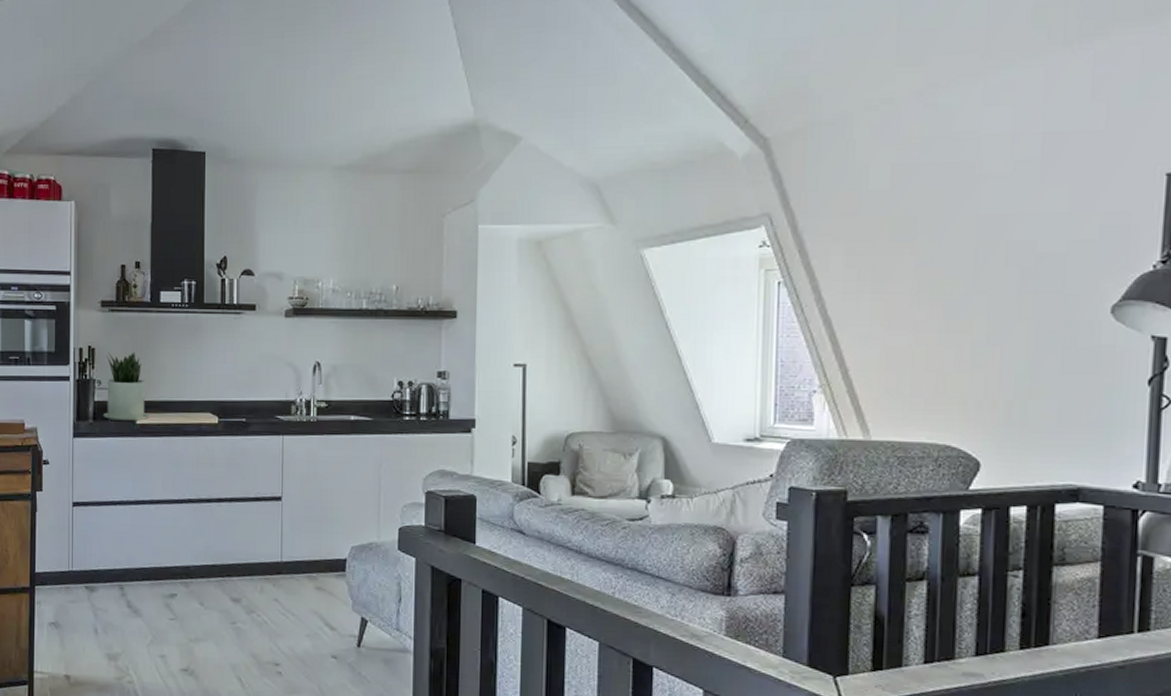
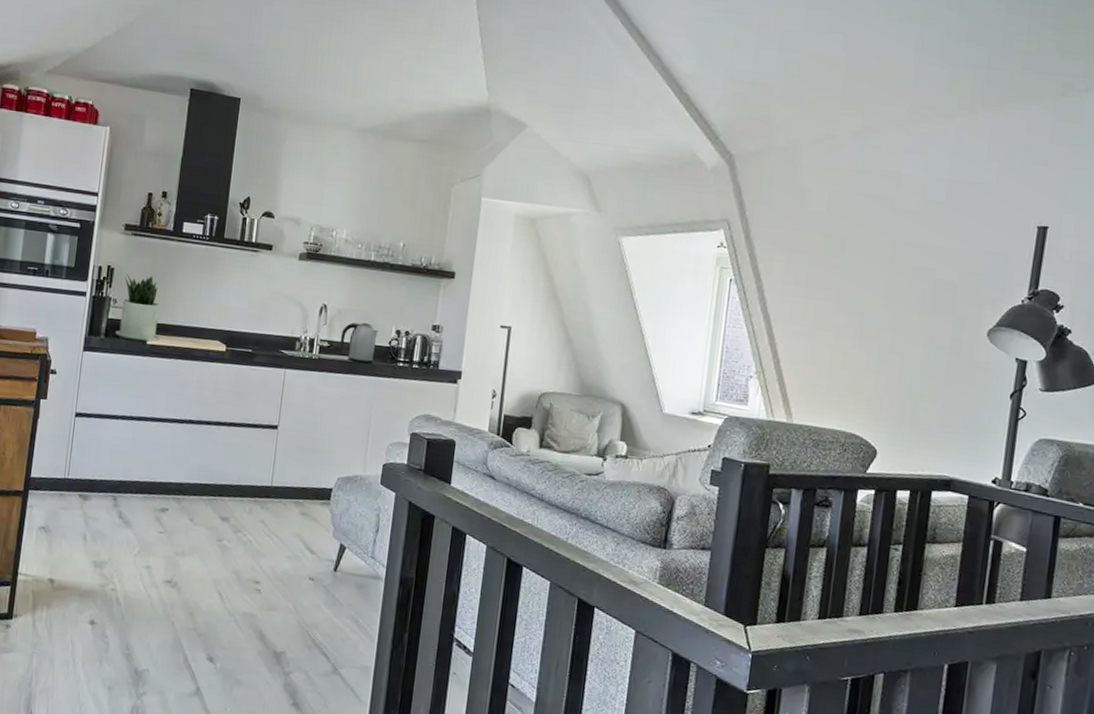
kettle: none [338,377,378,423] -> present [339,322,378,365]

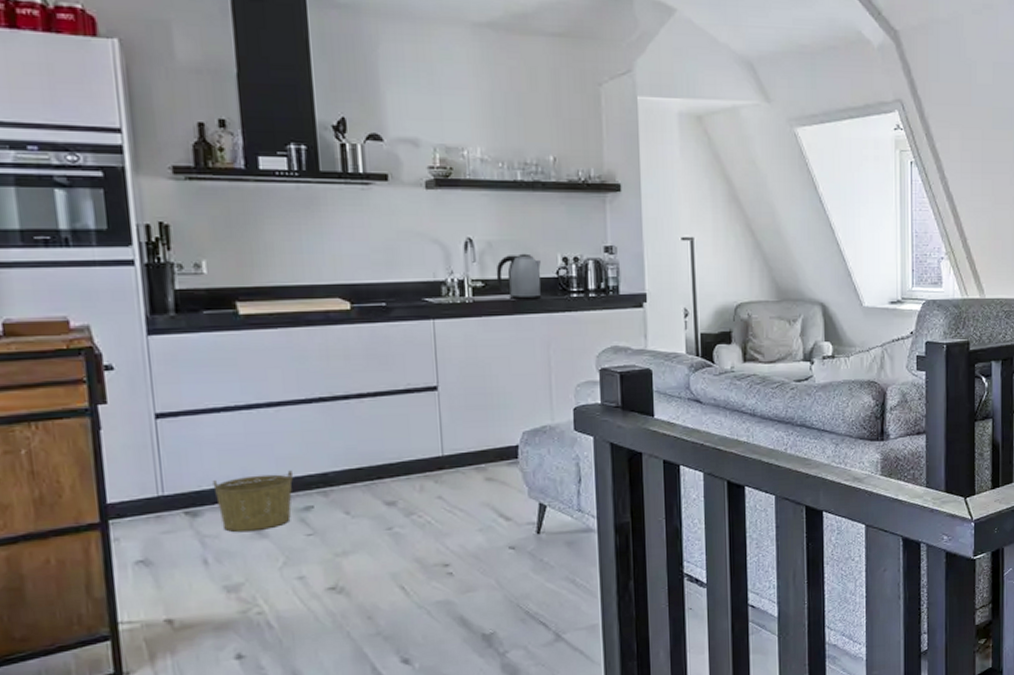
basket: none [102,473,159,521] -> present [212,470,293,533]
planter: present [115,274,160,342] -> none [186,229,256,313]

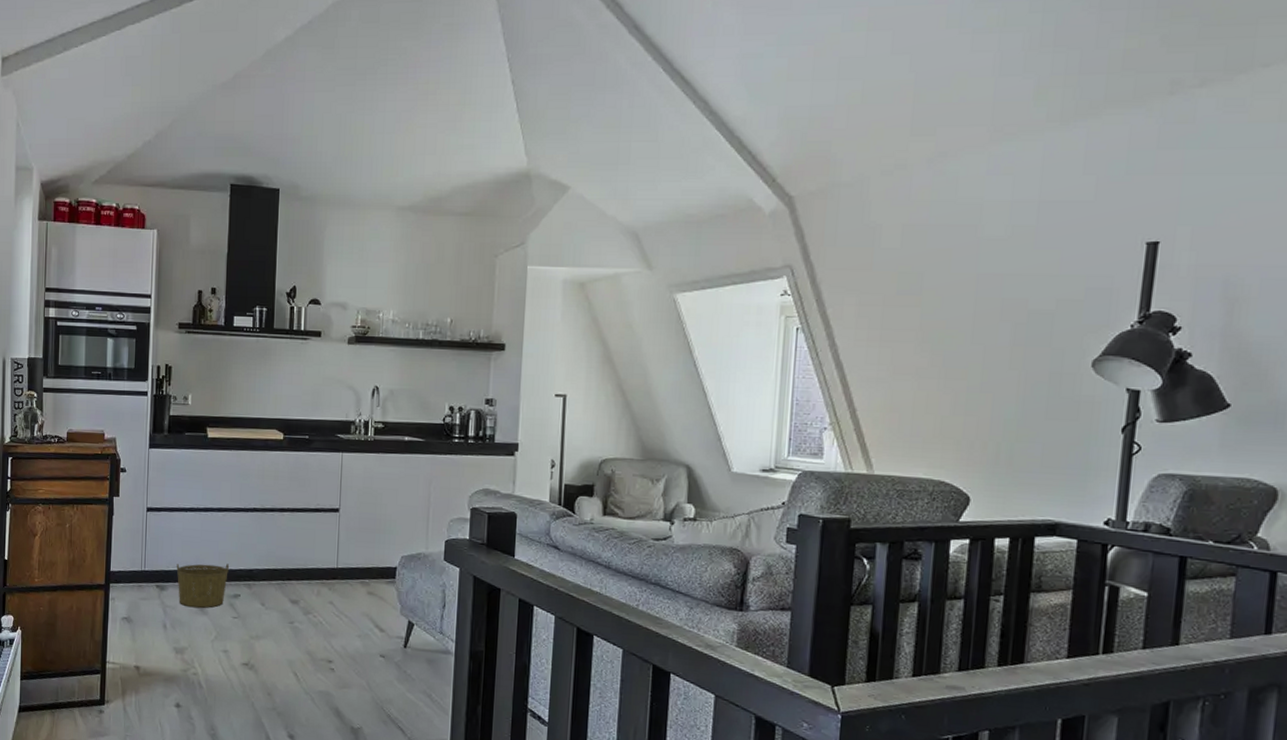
kettle: present [496,253,542,302] -> none [394,401,431,443]

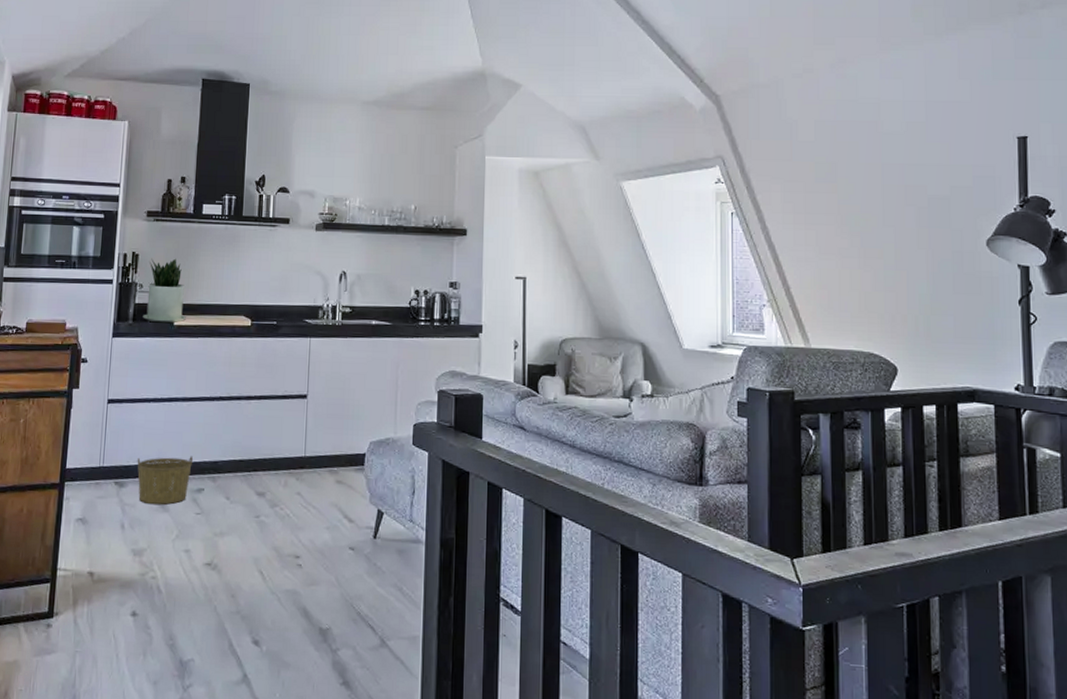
planter: none [177,371,220,436] -> present [143,258,186,324]

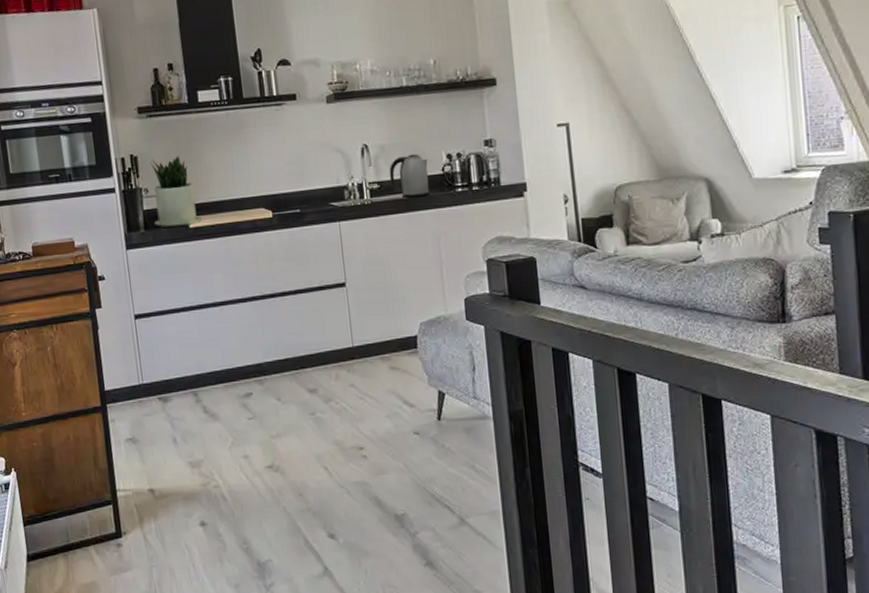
basket: present [137,456,193,505] -> none [177,361,236,416]
kettle: none [361,285,397,327] -> present [389,154,430,199]

